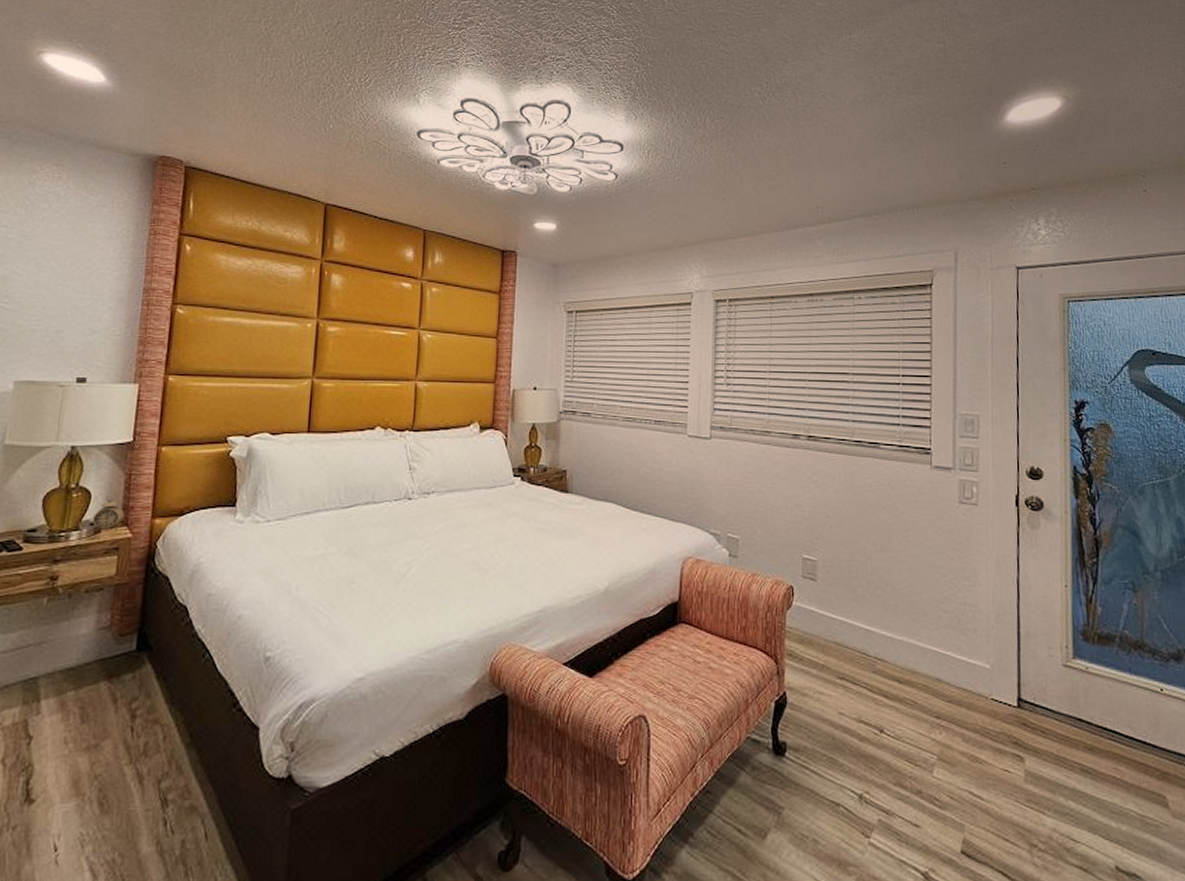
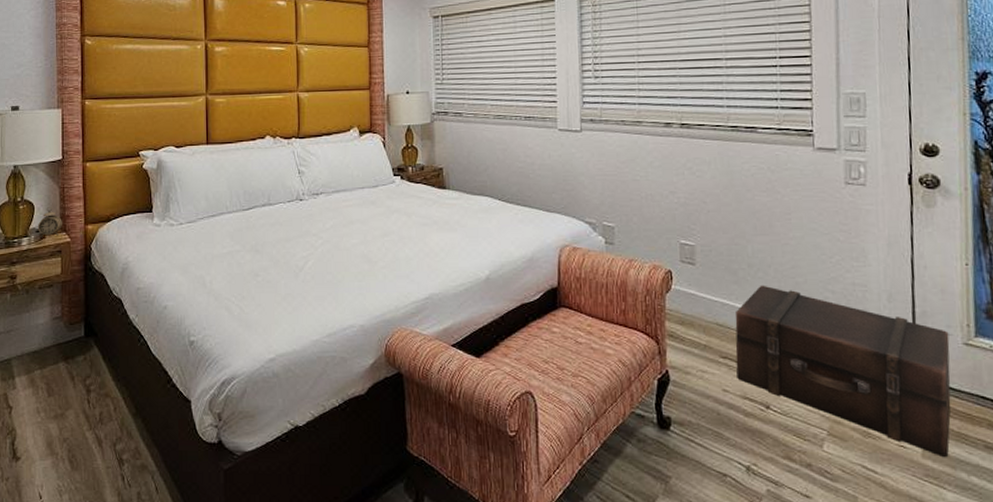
suitcase: none [852,603,1051,781] -> present [735,285,951,457]

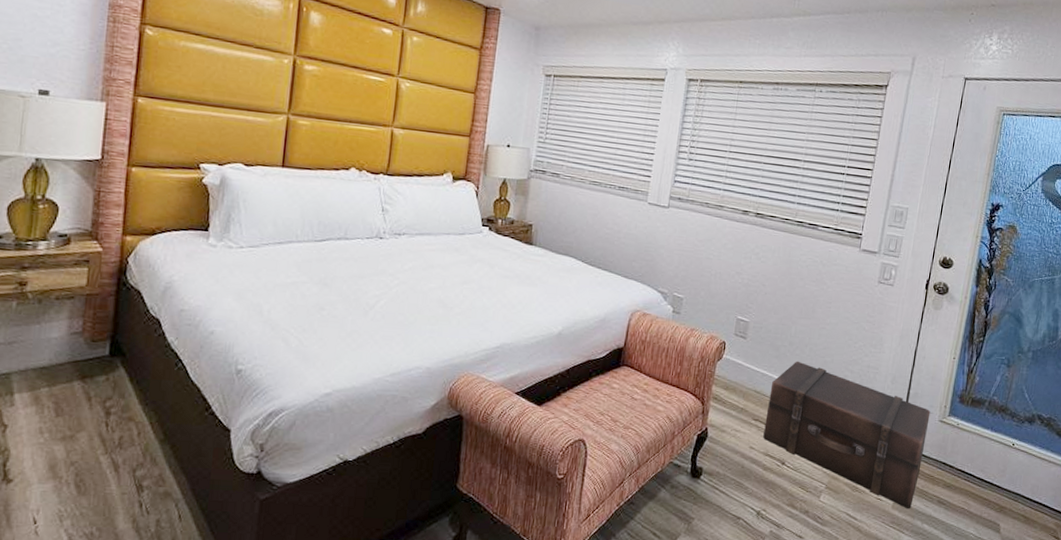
alarm clock: present [37,206,62,239] -> none [60,209,94,244]

